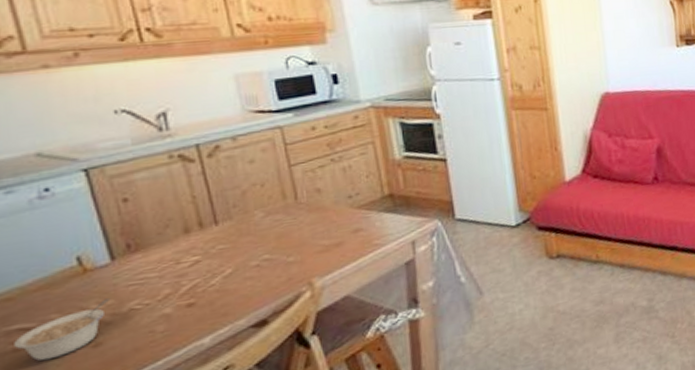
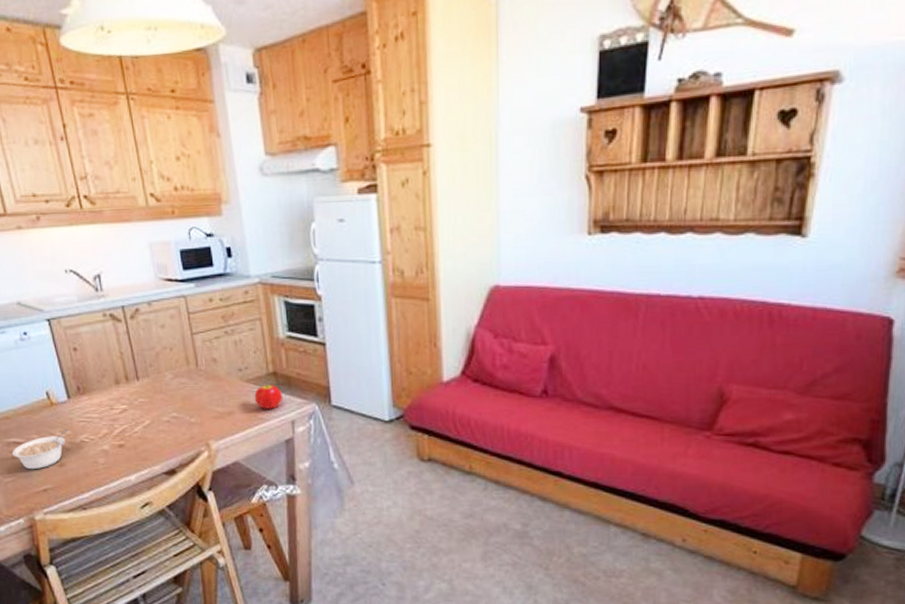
fruit: none [367,207,402,234] -> present [254,385,283,409]

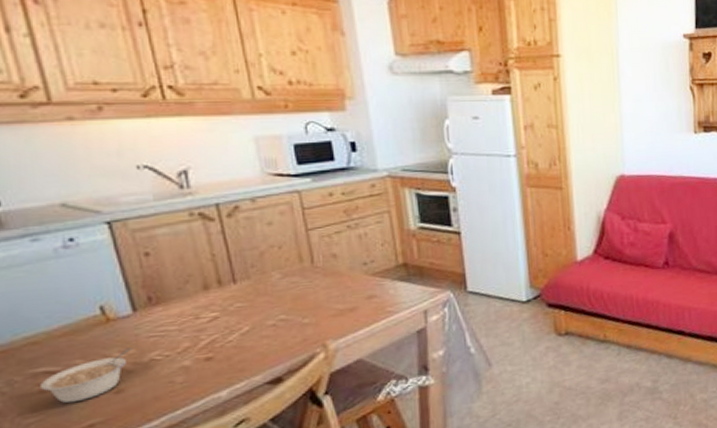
fruit: present [254,385,283,409] -> none [381,276,415,302]

